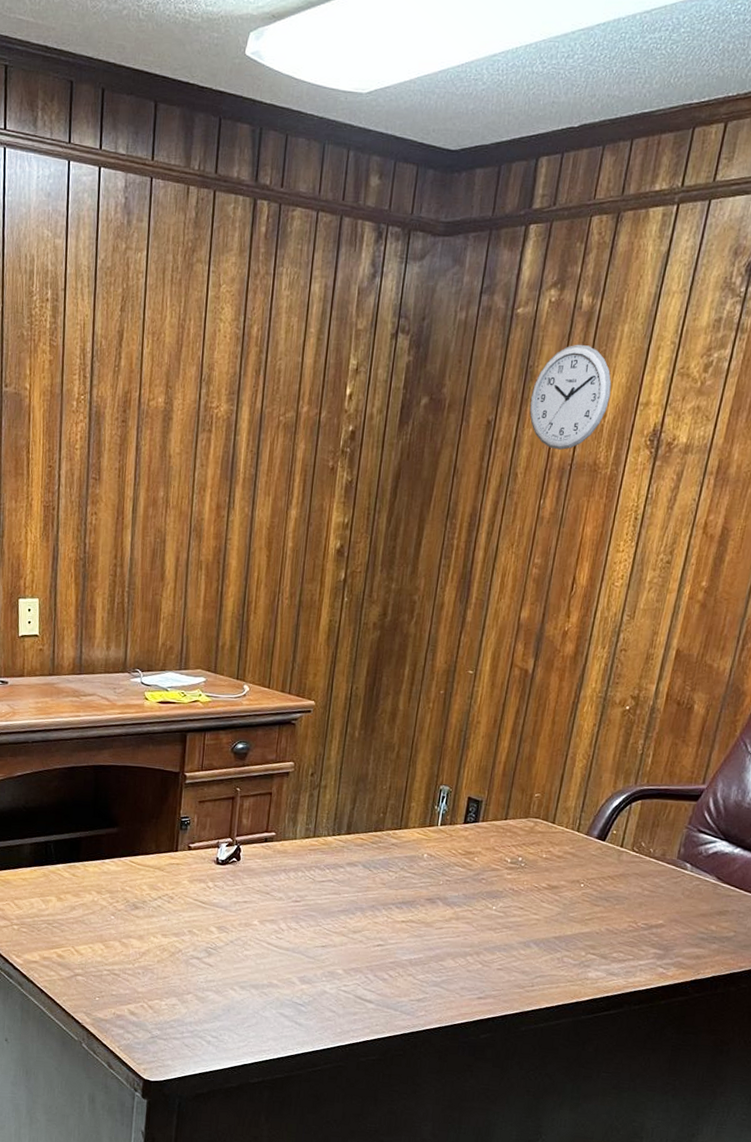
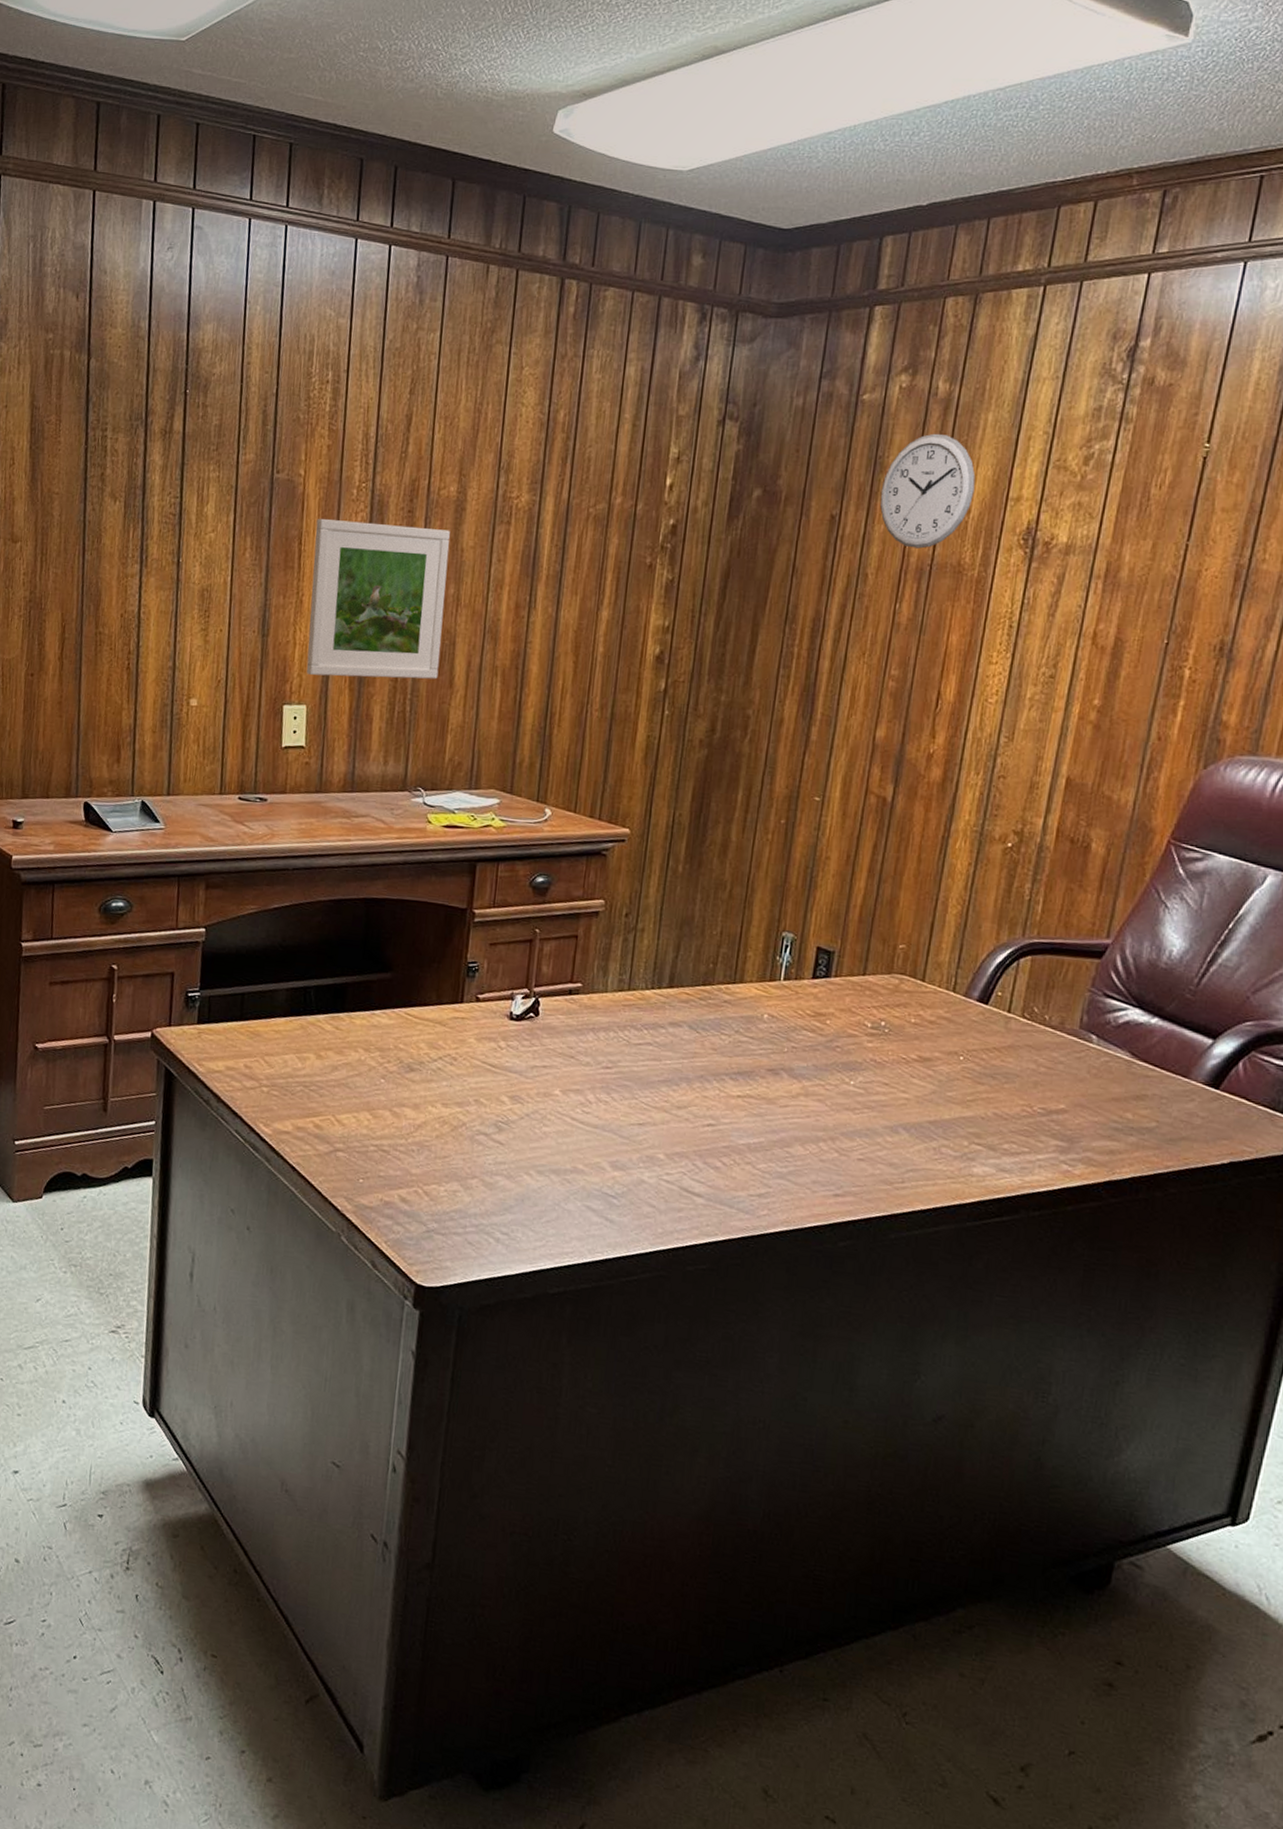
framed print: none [37,428,159,574] -> present [306,518,450,680]

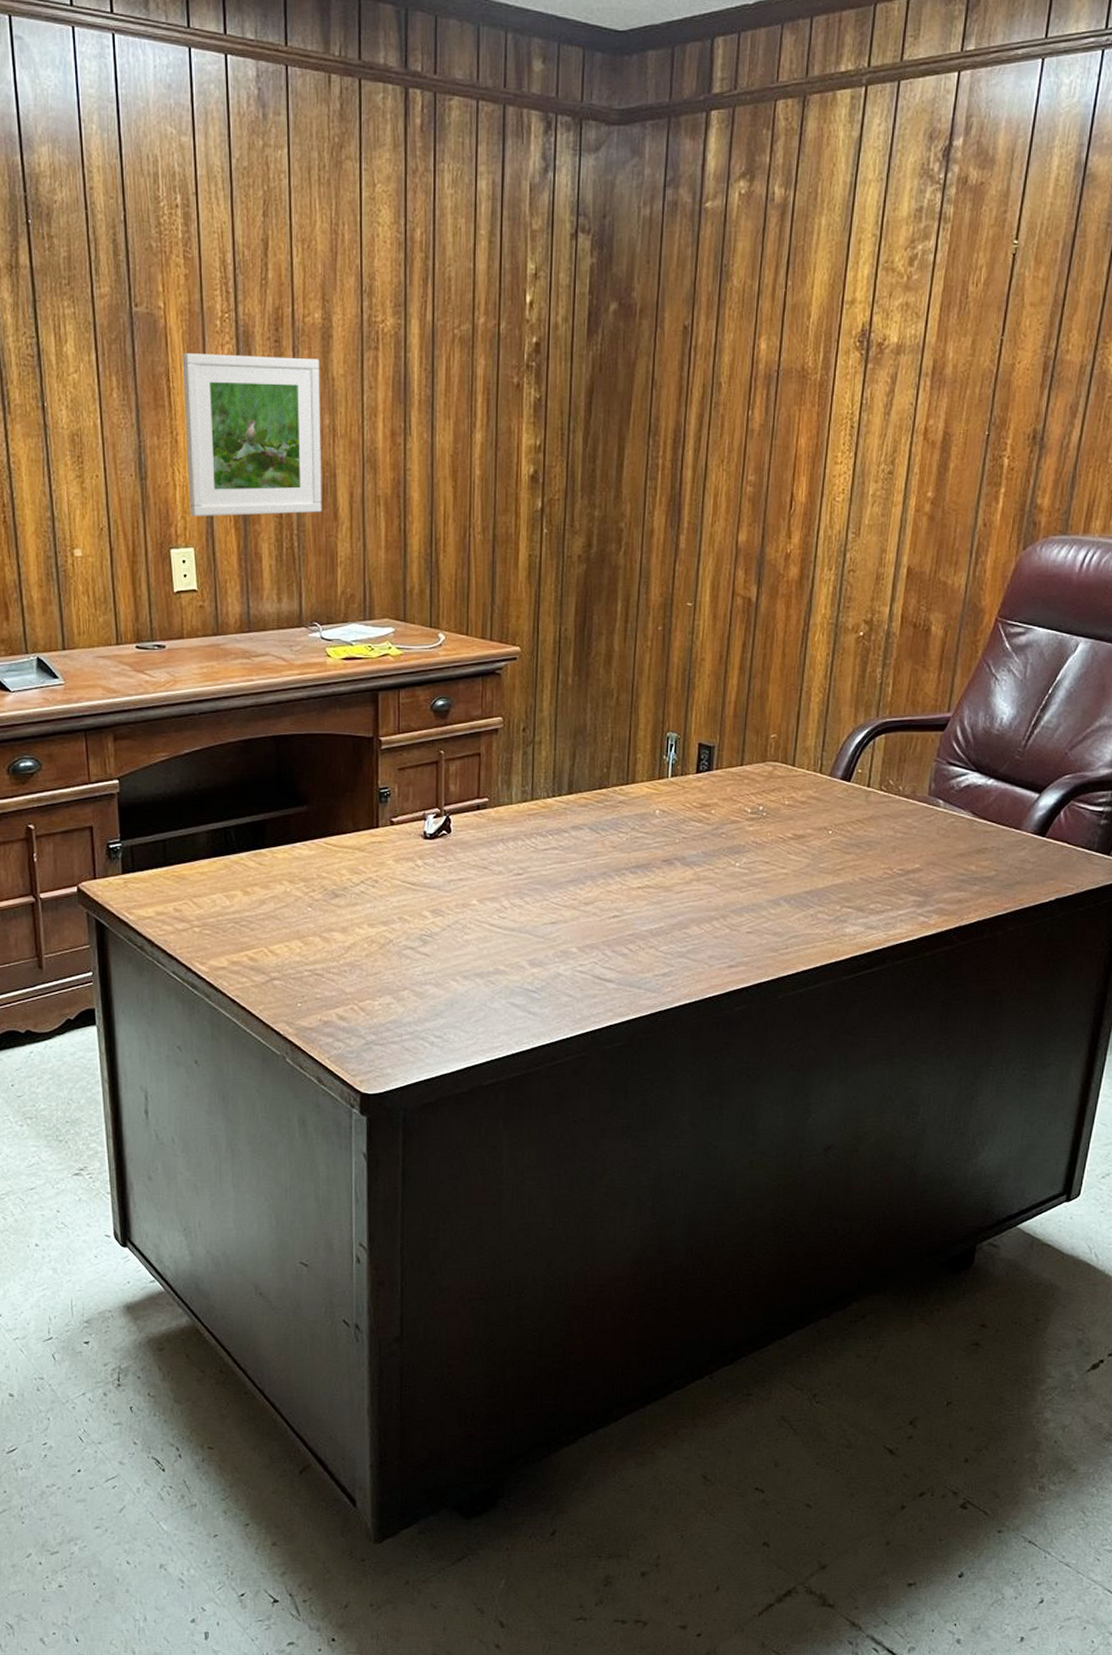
wall clock: present [879,433,976,549] -> none [727,239,813,355]

